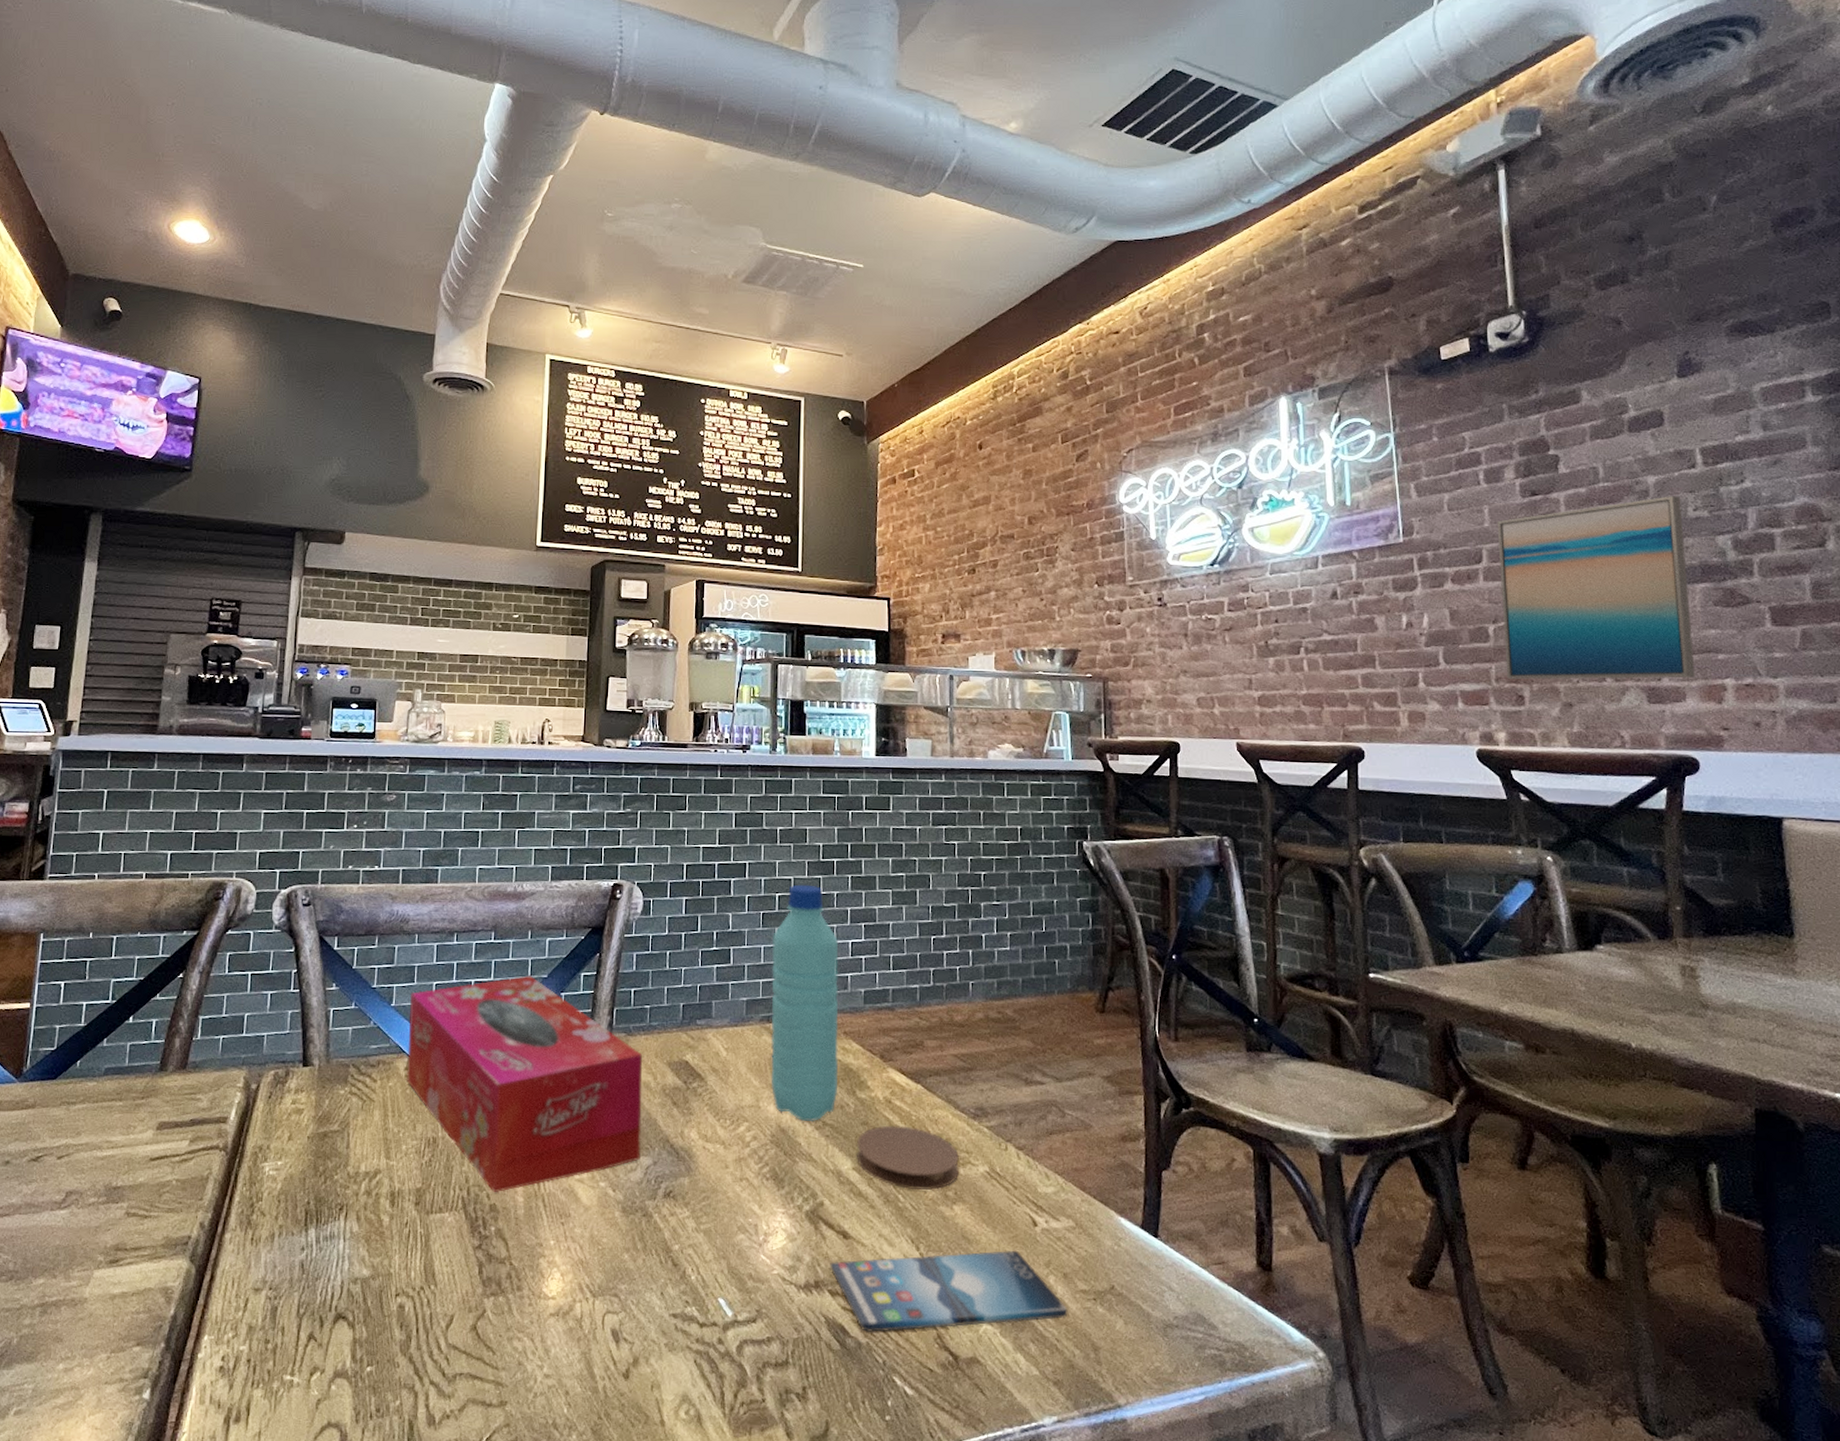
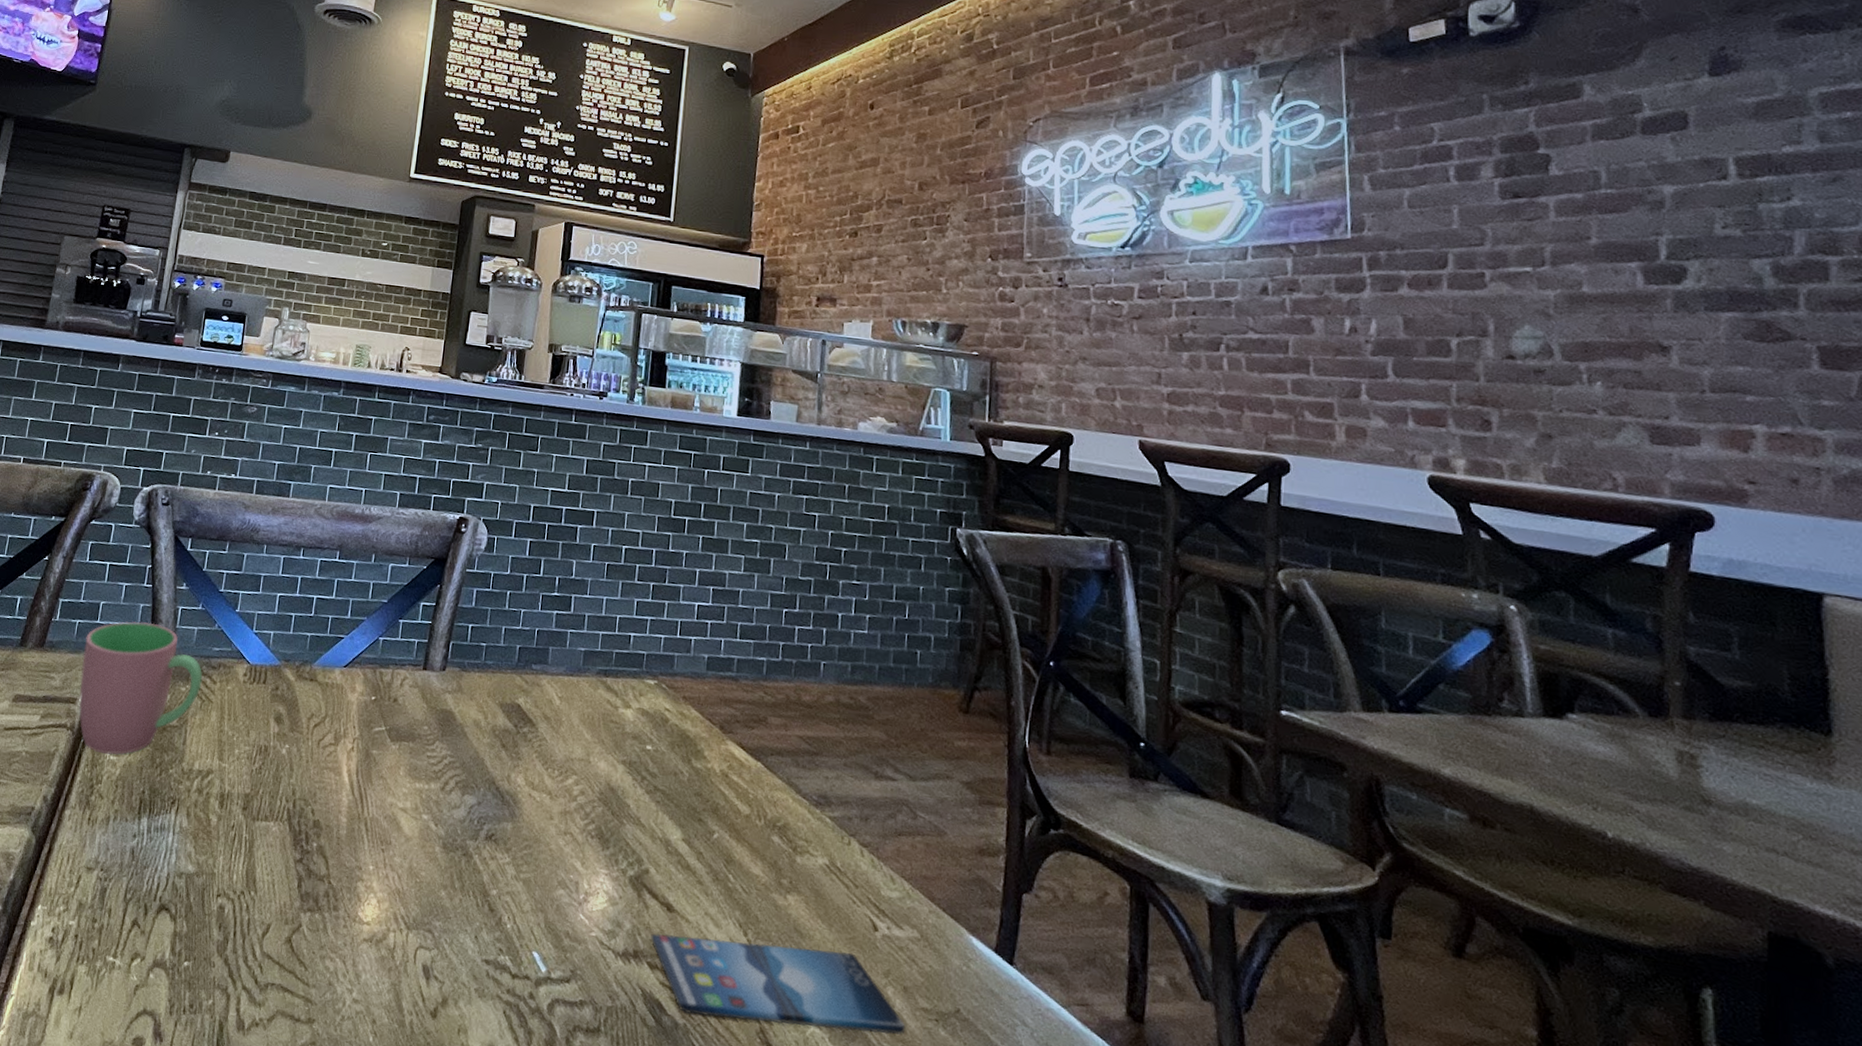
cup: none [230,1028,362,1171] -> present [78,621,203,755]
tissue box: present [407,975,643,1193] -> none [244,598,476,810]
water bottle: present [770,884,839,1122] -> none [603,539,684,786]
coaster: present [857,1125,960,1190] -> none [687,799,797,875]
wall art: present [1497,496,1695,680] -> none [1468,209,1714,420]

